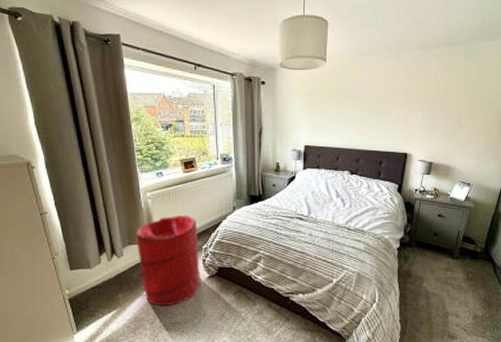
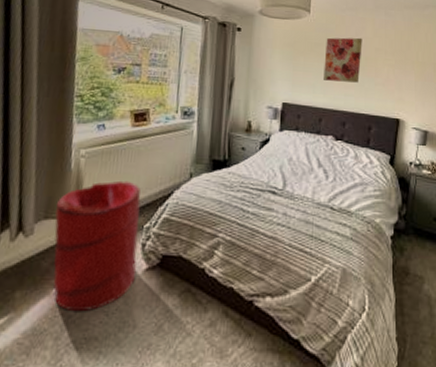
wall art: none [340,81,375,124] -> present [324,37,363,83]

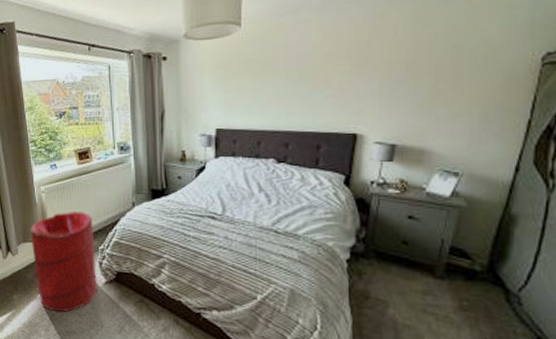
wall art: present [324,37,363,83] -> none [260,44,307,100]

